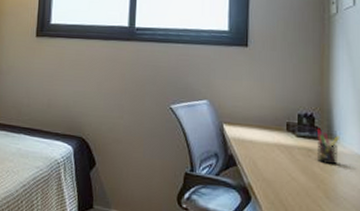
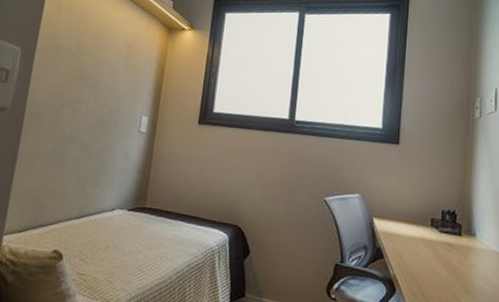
pen holder: present [317,128,341,165] -> none [457,225,479,260]

